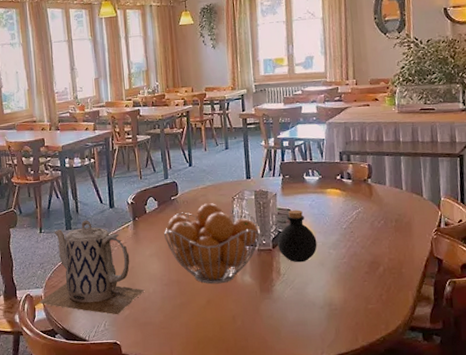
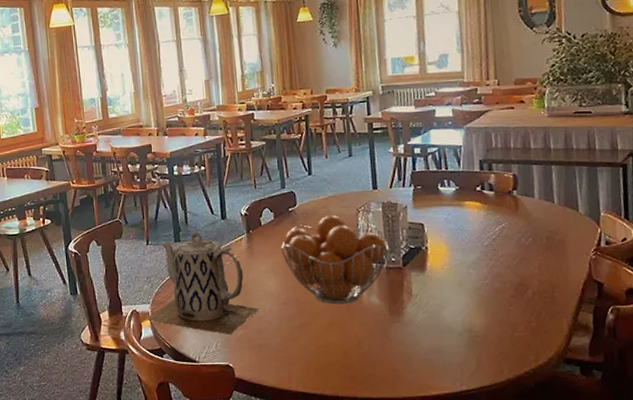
bottle: present [277,210,317,263] -> none [408,224,455,283]

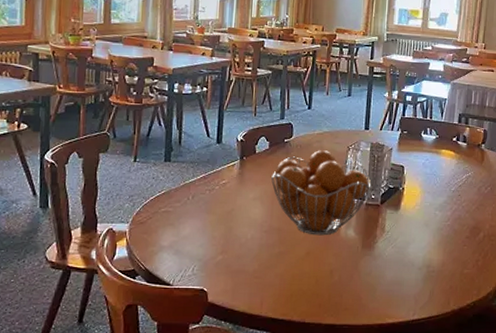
teapot: present [145,232,260,335] -> none [121,153,242,260]

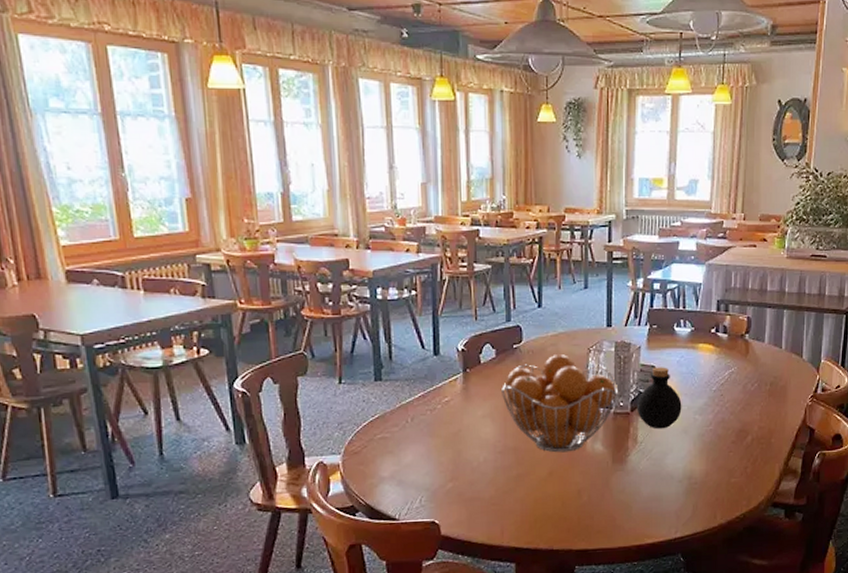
bottle: none [385,167,425,221] -> present [636,367,682,429]

